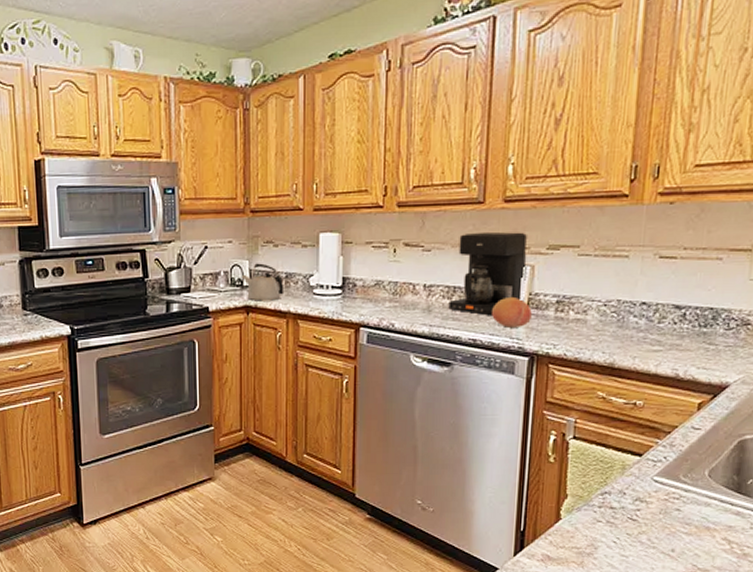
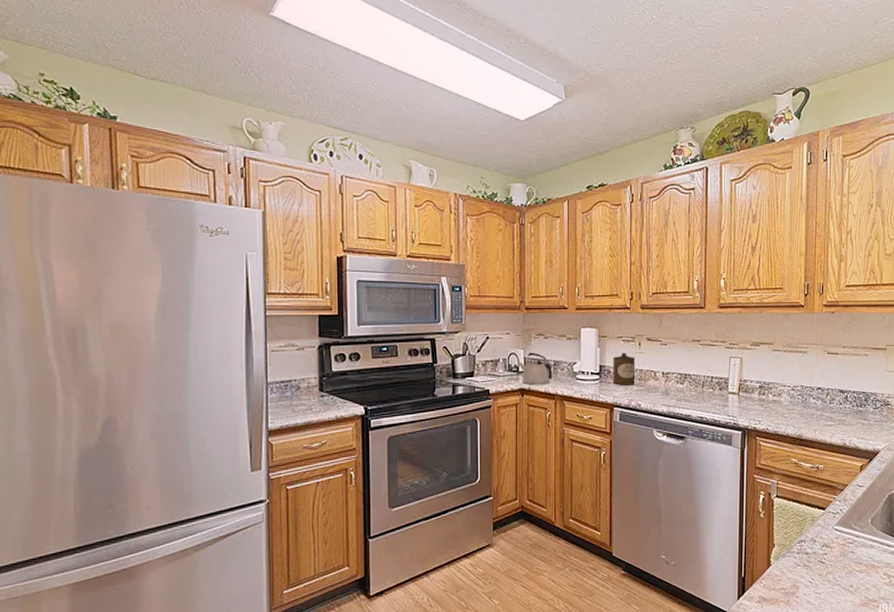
canister: none [359,261,389,301] -> present [613,352,636,386]
coffee maker: present [448,232,527,316] -> none [681,331,736,398]
fruit: present [492,296,532,328] -> none [714,382,742,407]

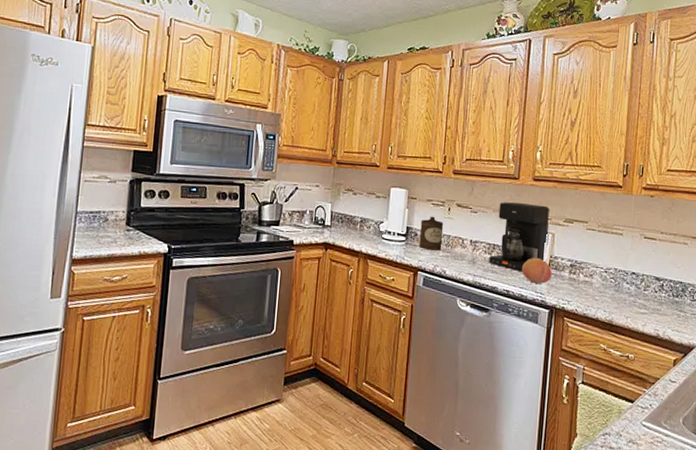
kettle: present [517,352,553,386] -> none [323,207,359,242]
coffee maker: none [681,331,736,398] -> present [489,202,549,272]
fruit: none [714,382,742,407] -> present [522,257,552,284]

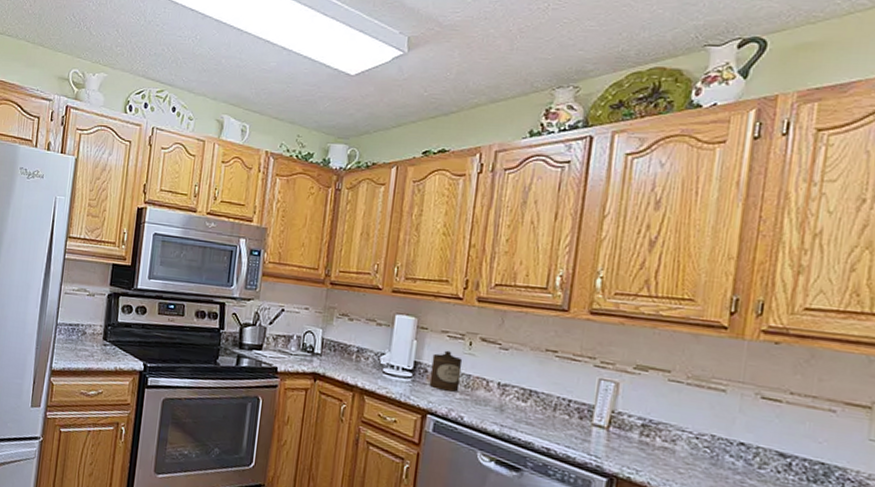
coffee maker: present [489,202,549,272] -> none [522,338,613,427]
fruit: present [522,257,552,284] -> none [569,410,614,445]

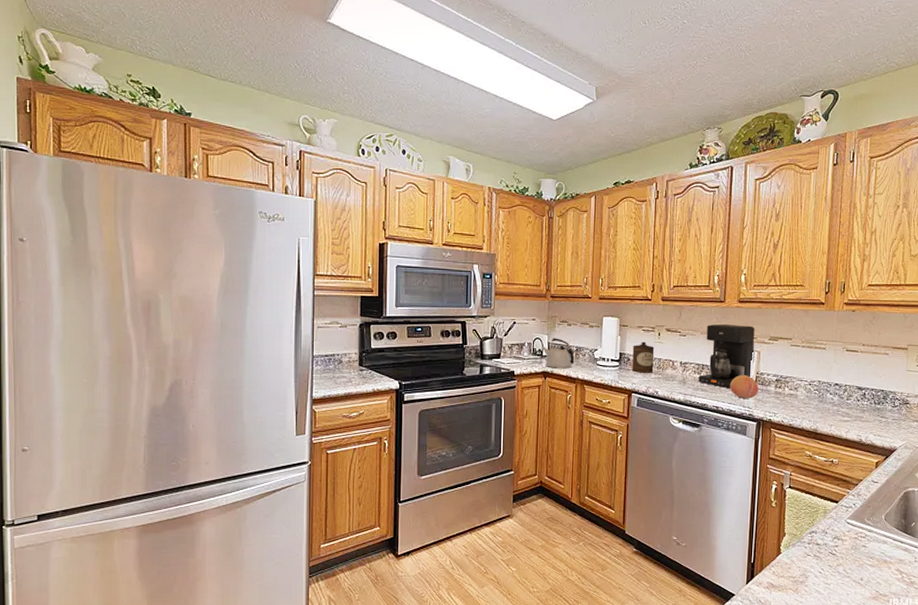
kettle: none [313,333,354,374] -> present [541,338,575,370]
coffee maker: none [522,338,613,427] -> present [698,324,755,389]
fruit: none [569,410,614,445] -> present [730,374,759,399]

